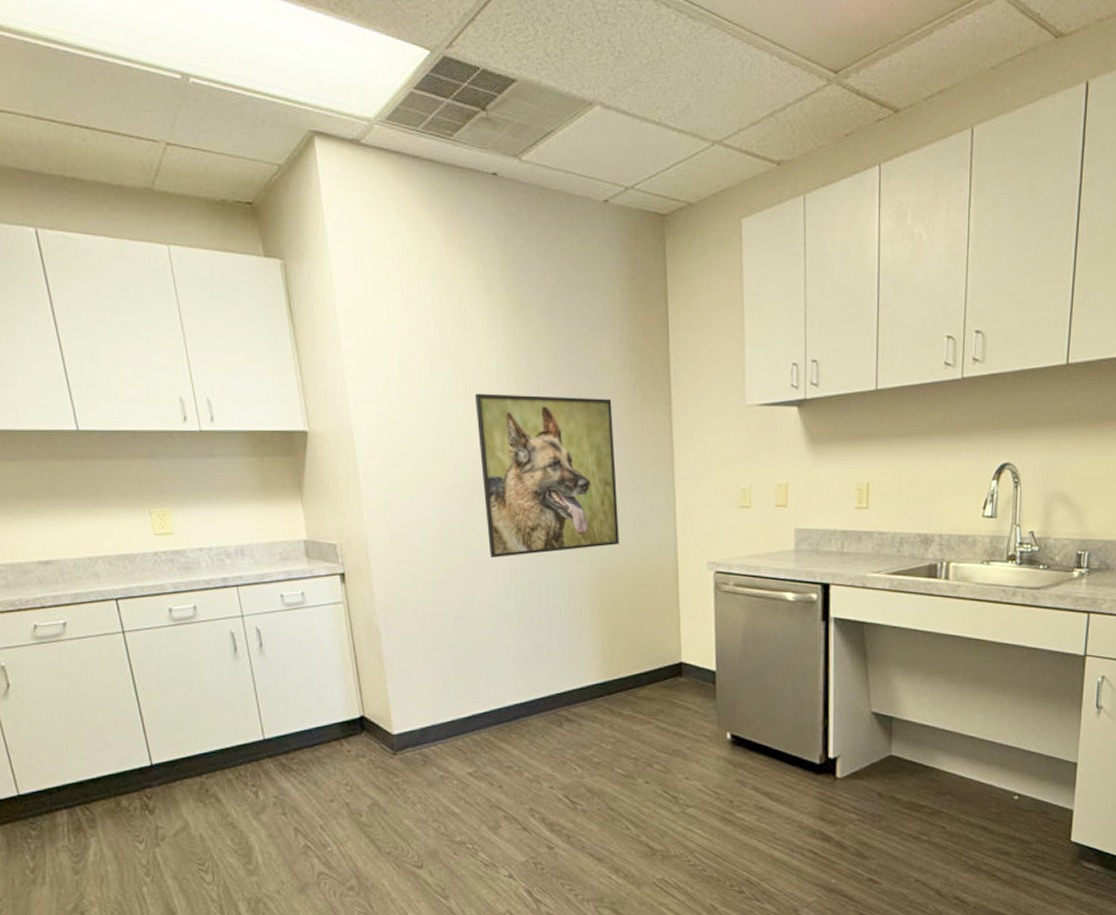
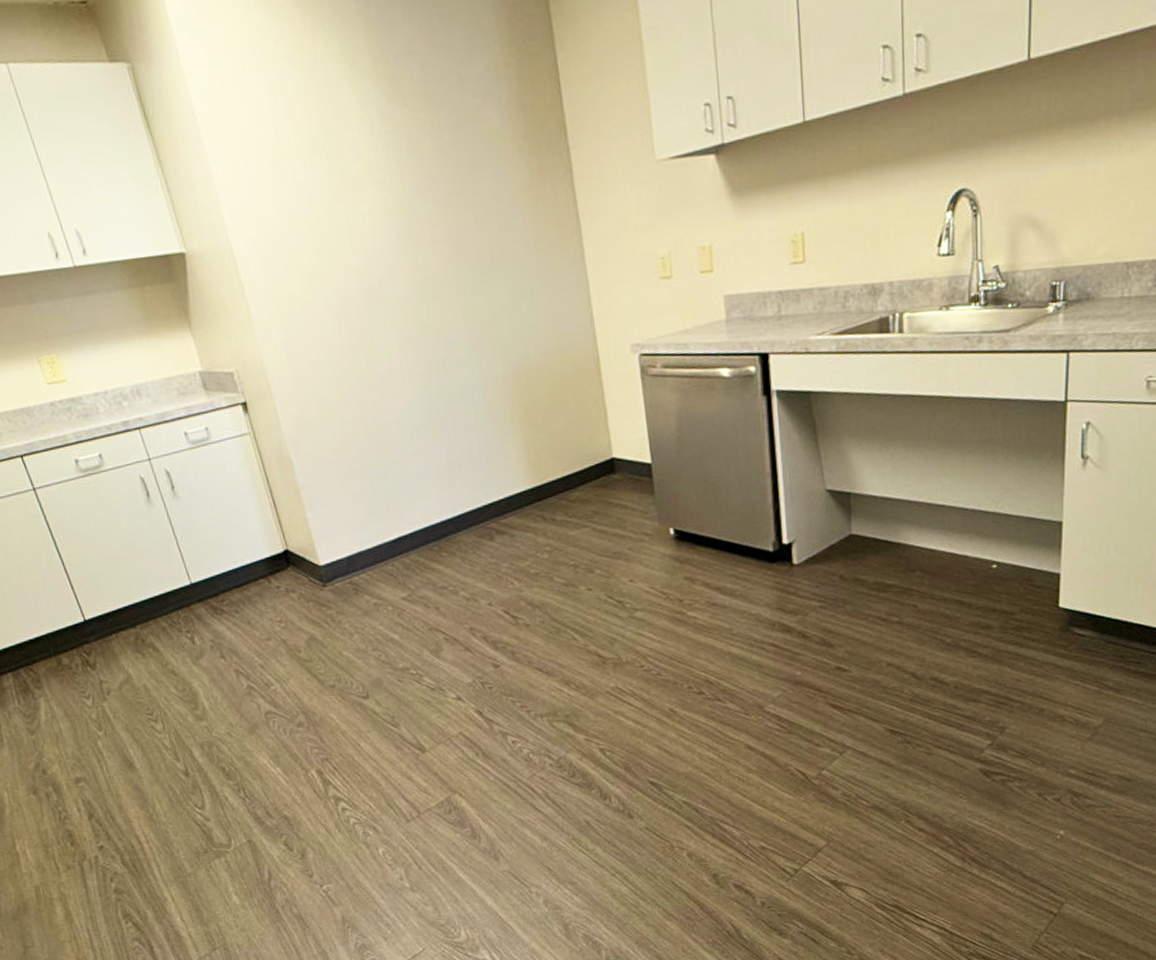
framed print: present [474,393,619,557] -> none [355,173,532,367]

